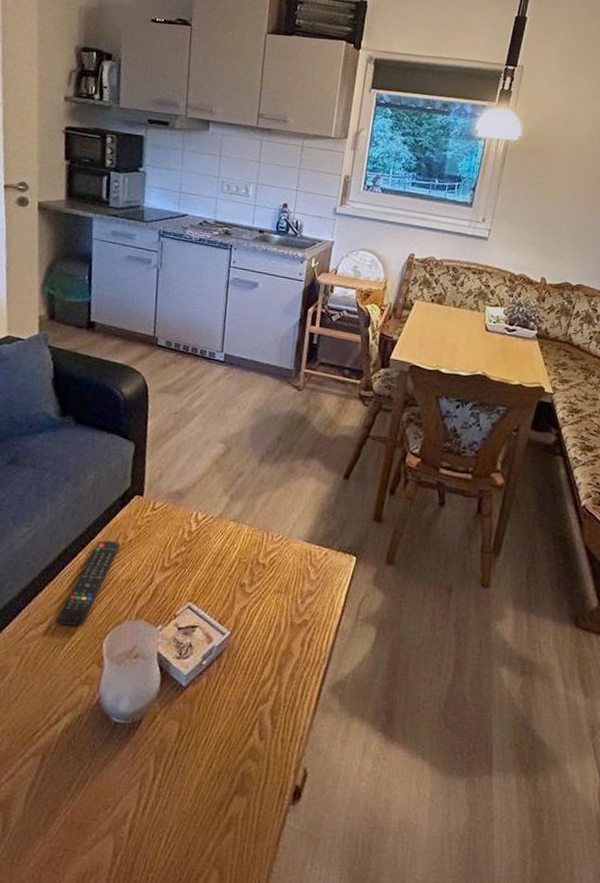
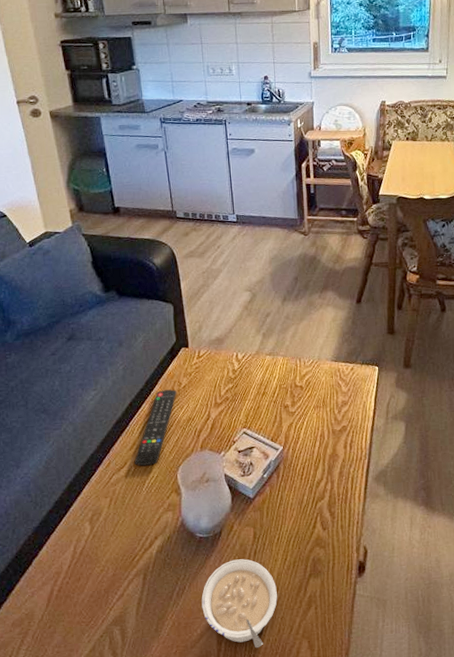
legume: none [102,756,194,870] -> present [201,559,277,649]

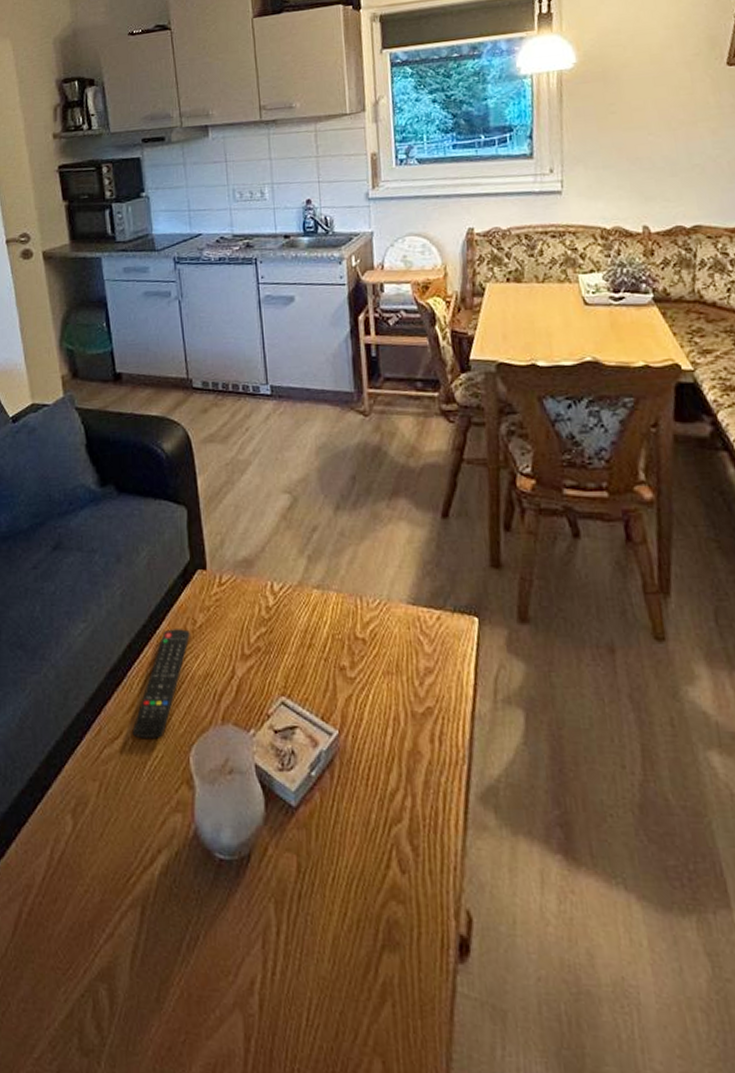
legume: present [201,559,277,649] -> none [221,903,334,1059]

